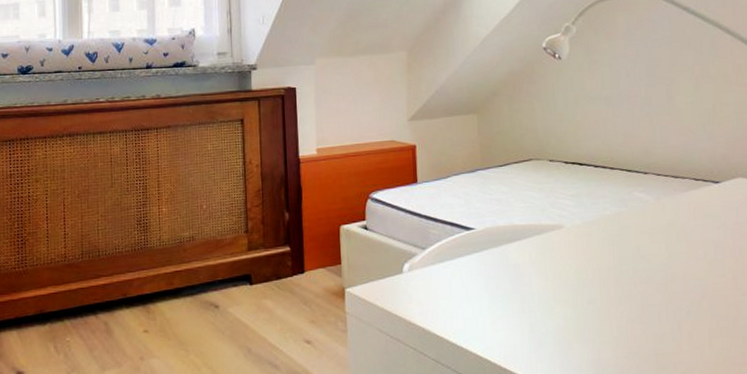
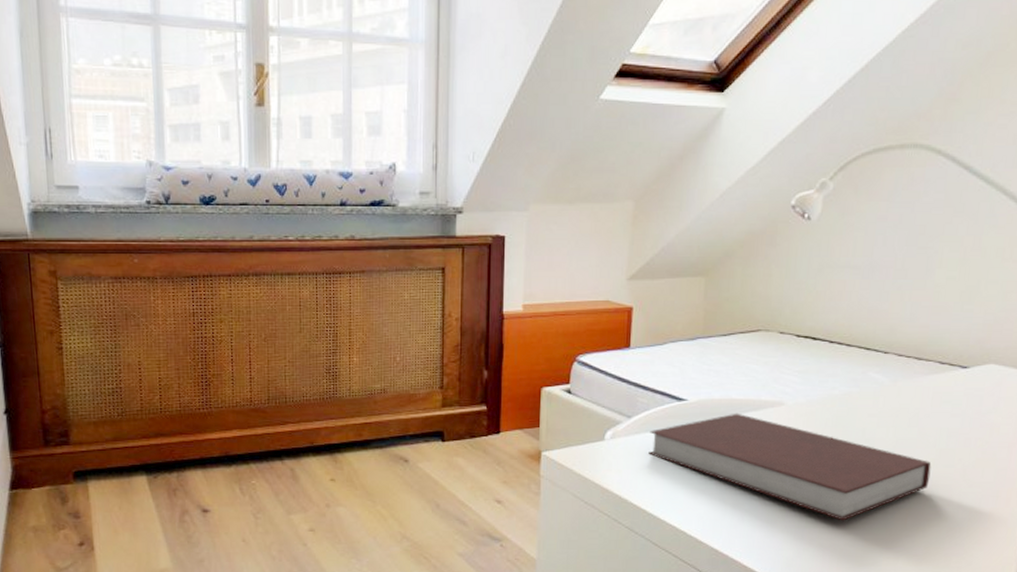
notebook: none [444,238,706,338] -> present [648,413,932,521]

